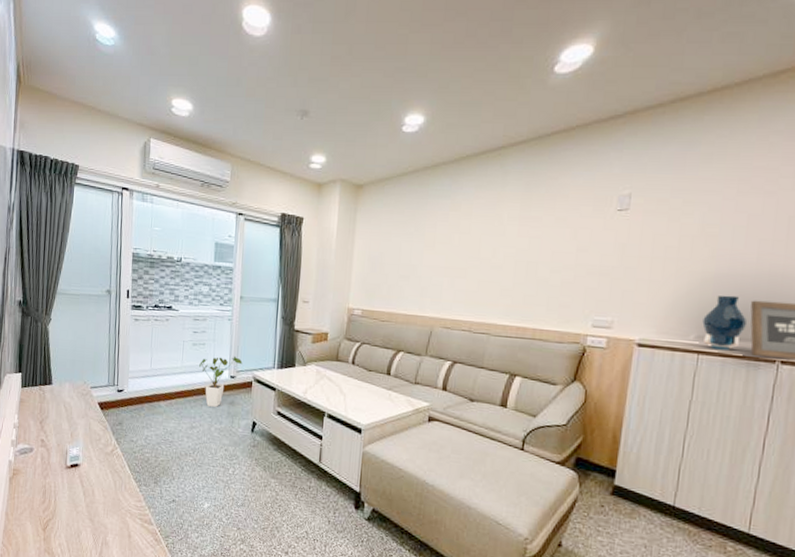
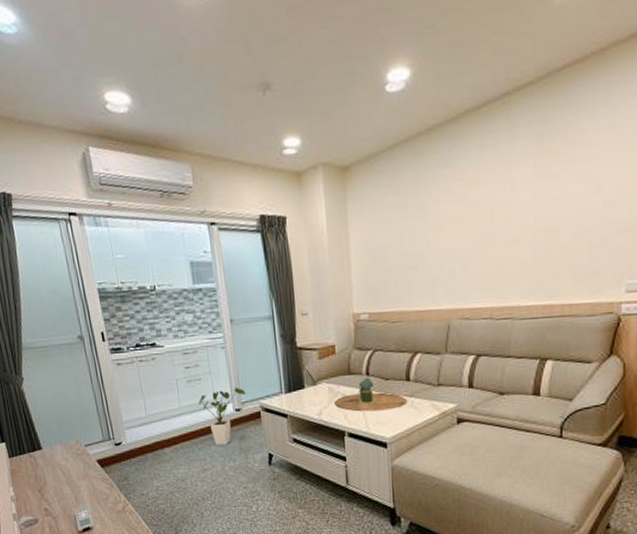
decorative tray: none [320,366,386,400] -> present [335,377,408,412]

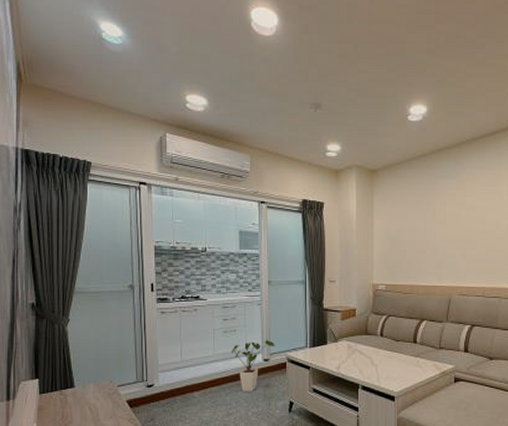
decorative tray: present [335,377,408,412] -> none [352,338,414,368]

